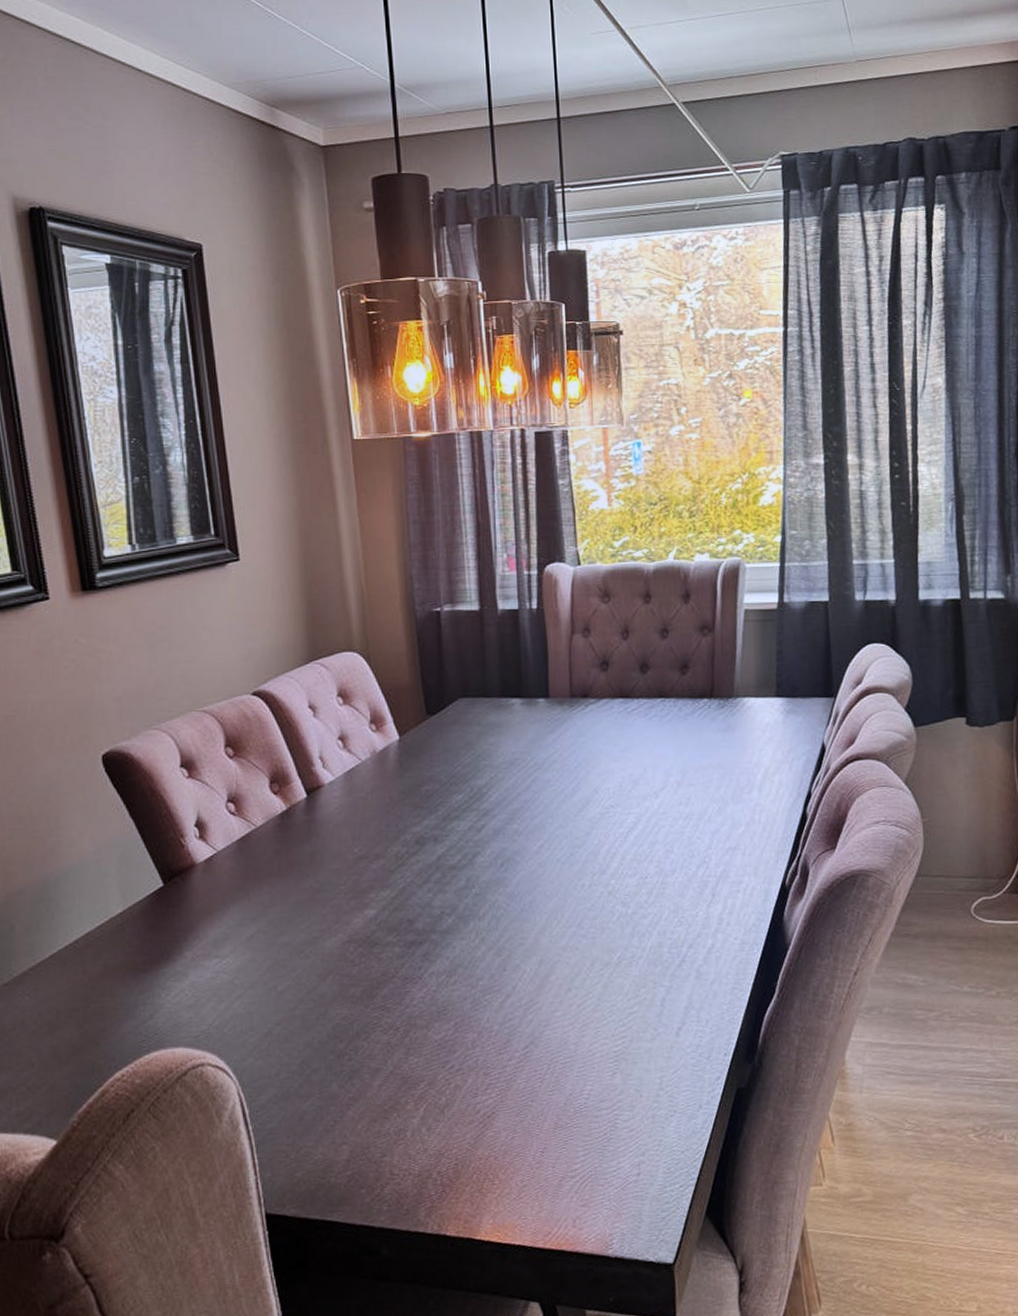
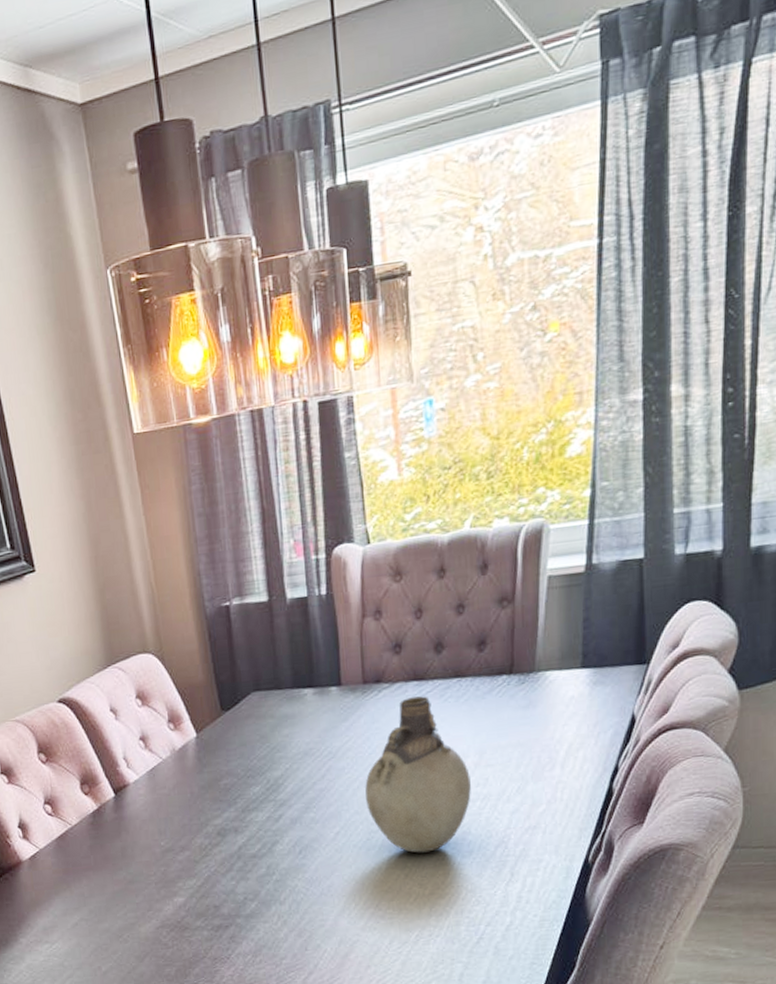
vase: none [570,713,674,870] -> present [365,696,471,853]

